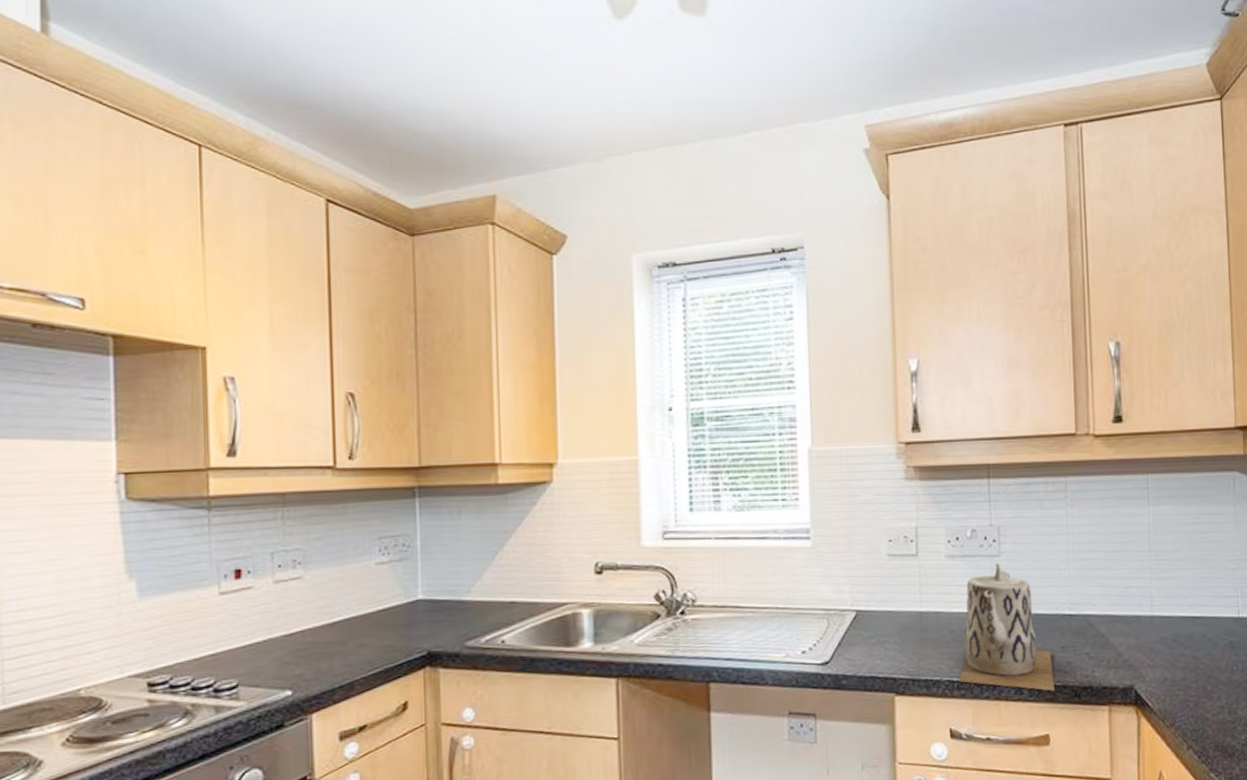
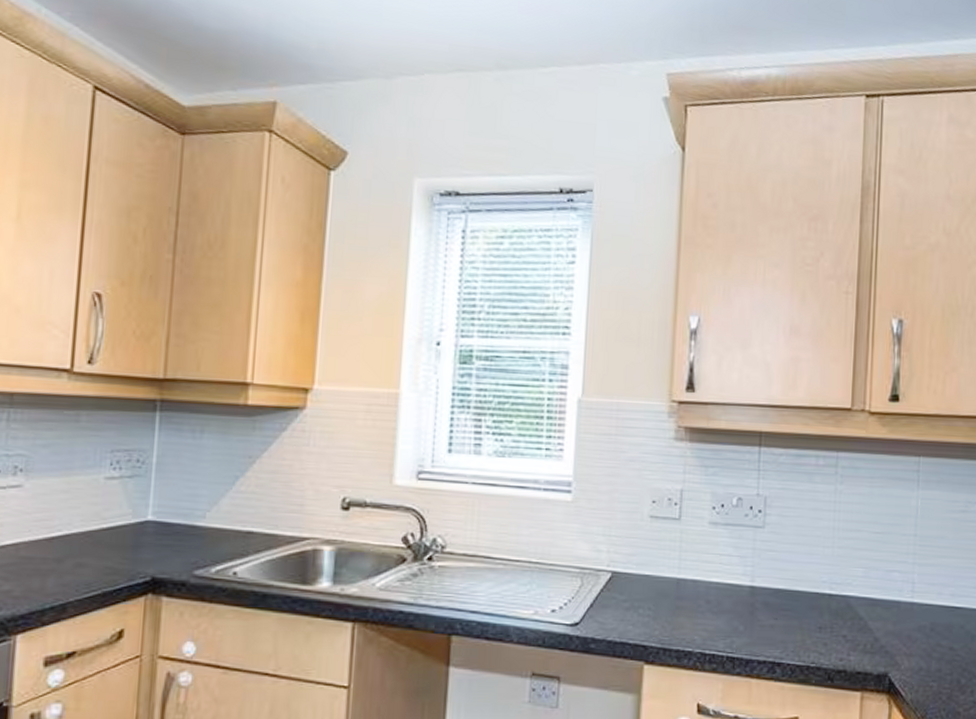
teapot: present [958,562,1056,691] -> none [711,534,809,672]

